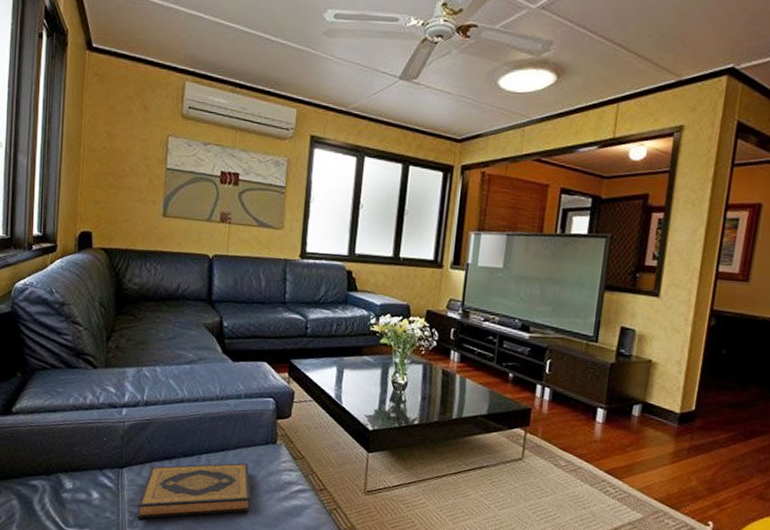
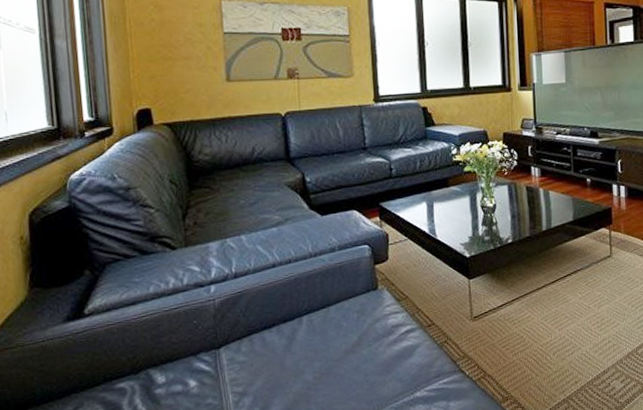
hardback book: present [136,463,251,519] -> none [240,316,361,398]

